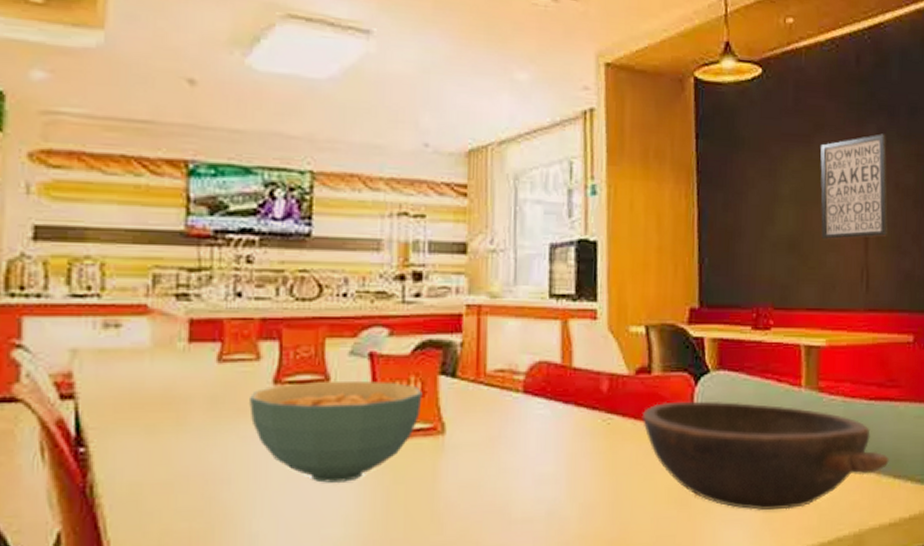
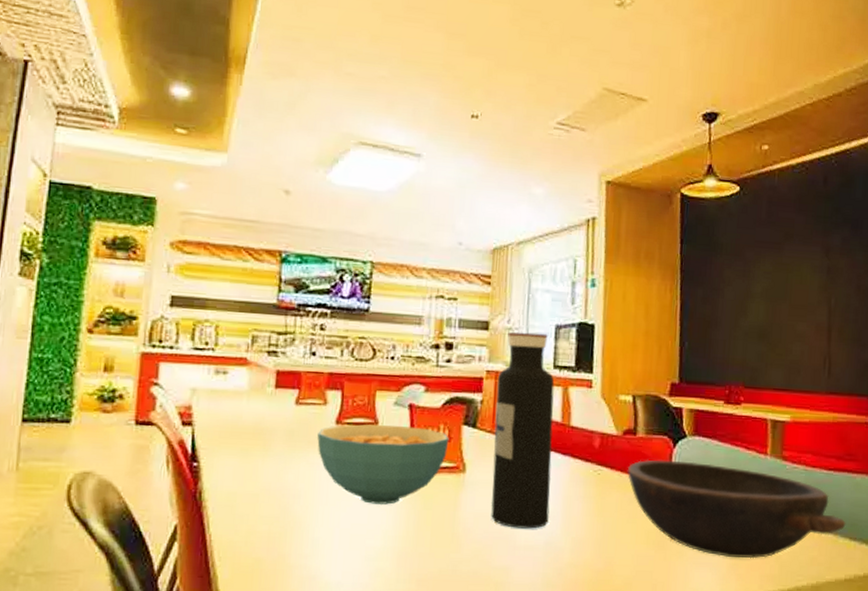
water bottle: none [479,254,552,498] -> present [491,332,555,529]
wall art: present [820,133,888,240] -> none [788,243,850,332]

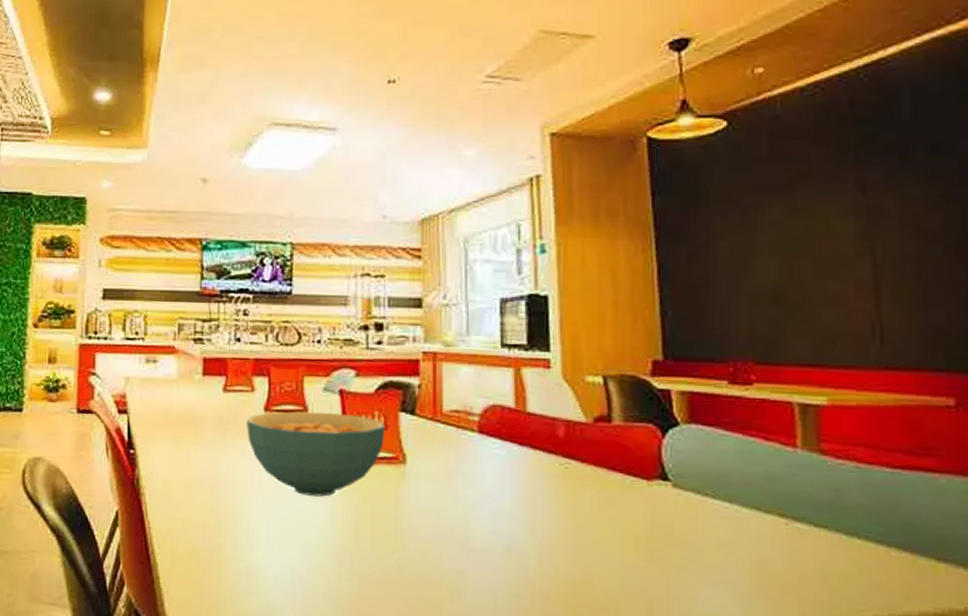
water bottle: present [491,332,555,529] -> none [435,308,508,529]
bowl: present [627,459,846,559] -> none [602,451,928,579]

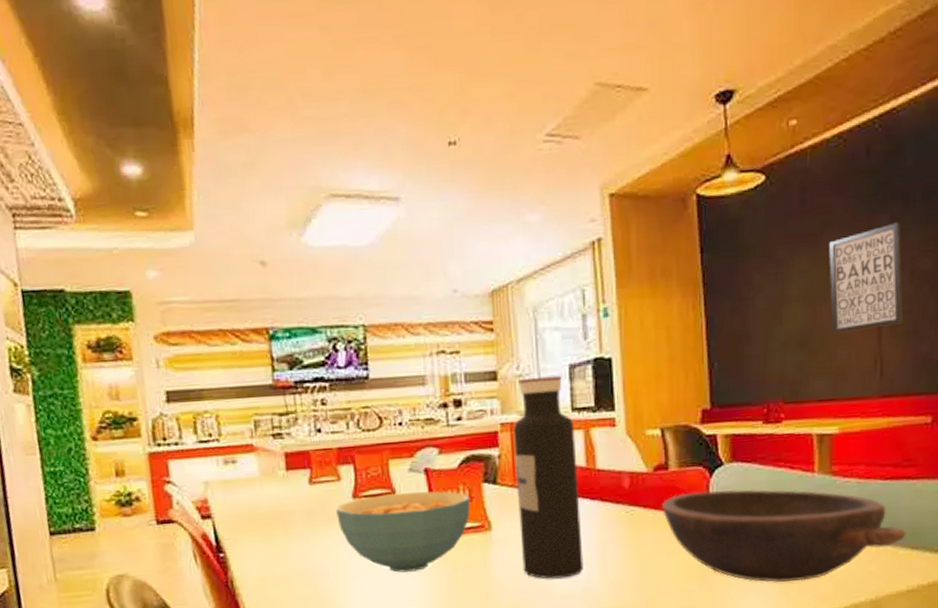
water bottle: none [435,308,508,529] -> present [512,375,583,579]
bowl: none [602,451,928,579] -> present [661,489,906,583]
wall art: none [807,176,908,292] -> present [829,222,904,334]

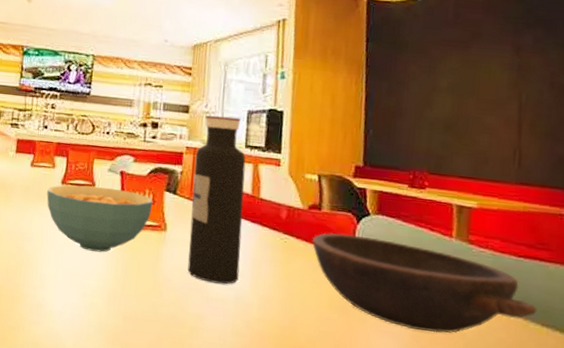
wall art: present [829,222,904,334] -> none [475,42,543,125]

